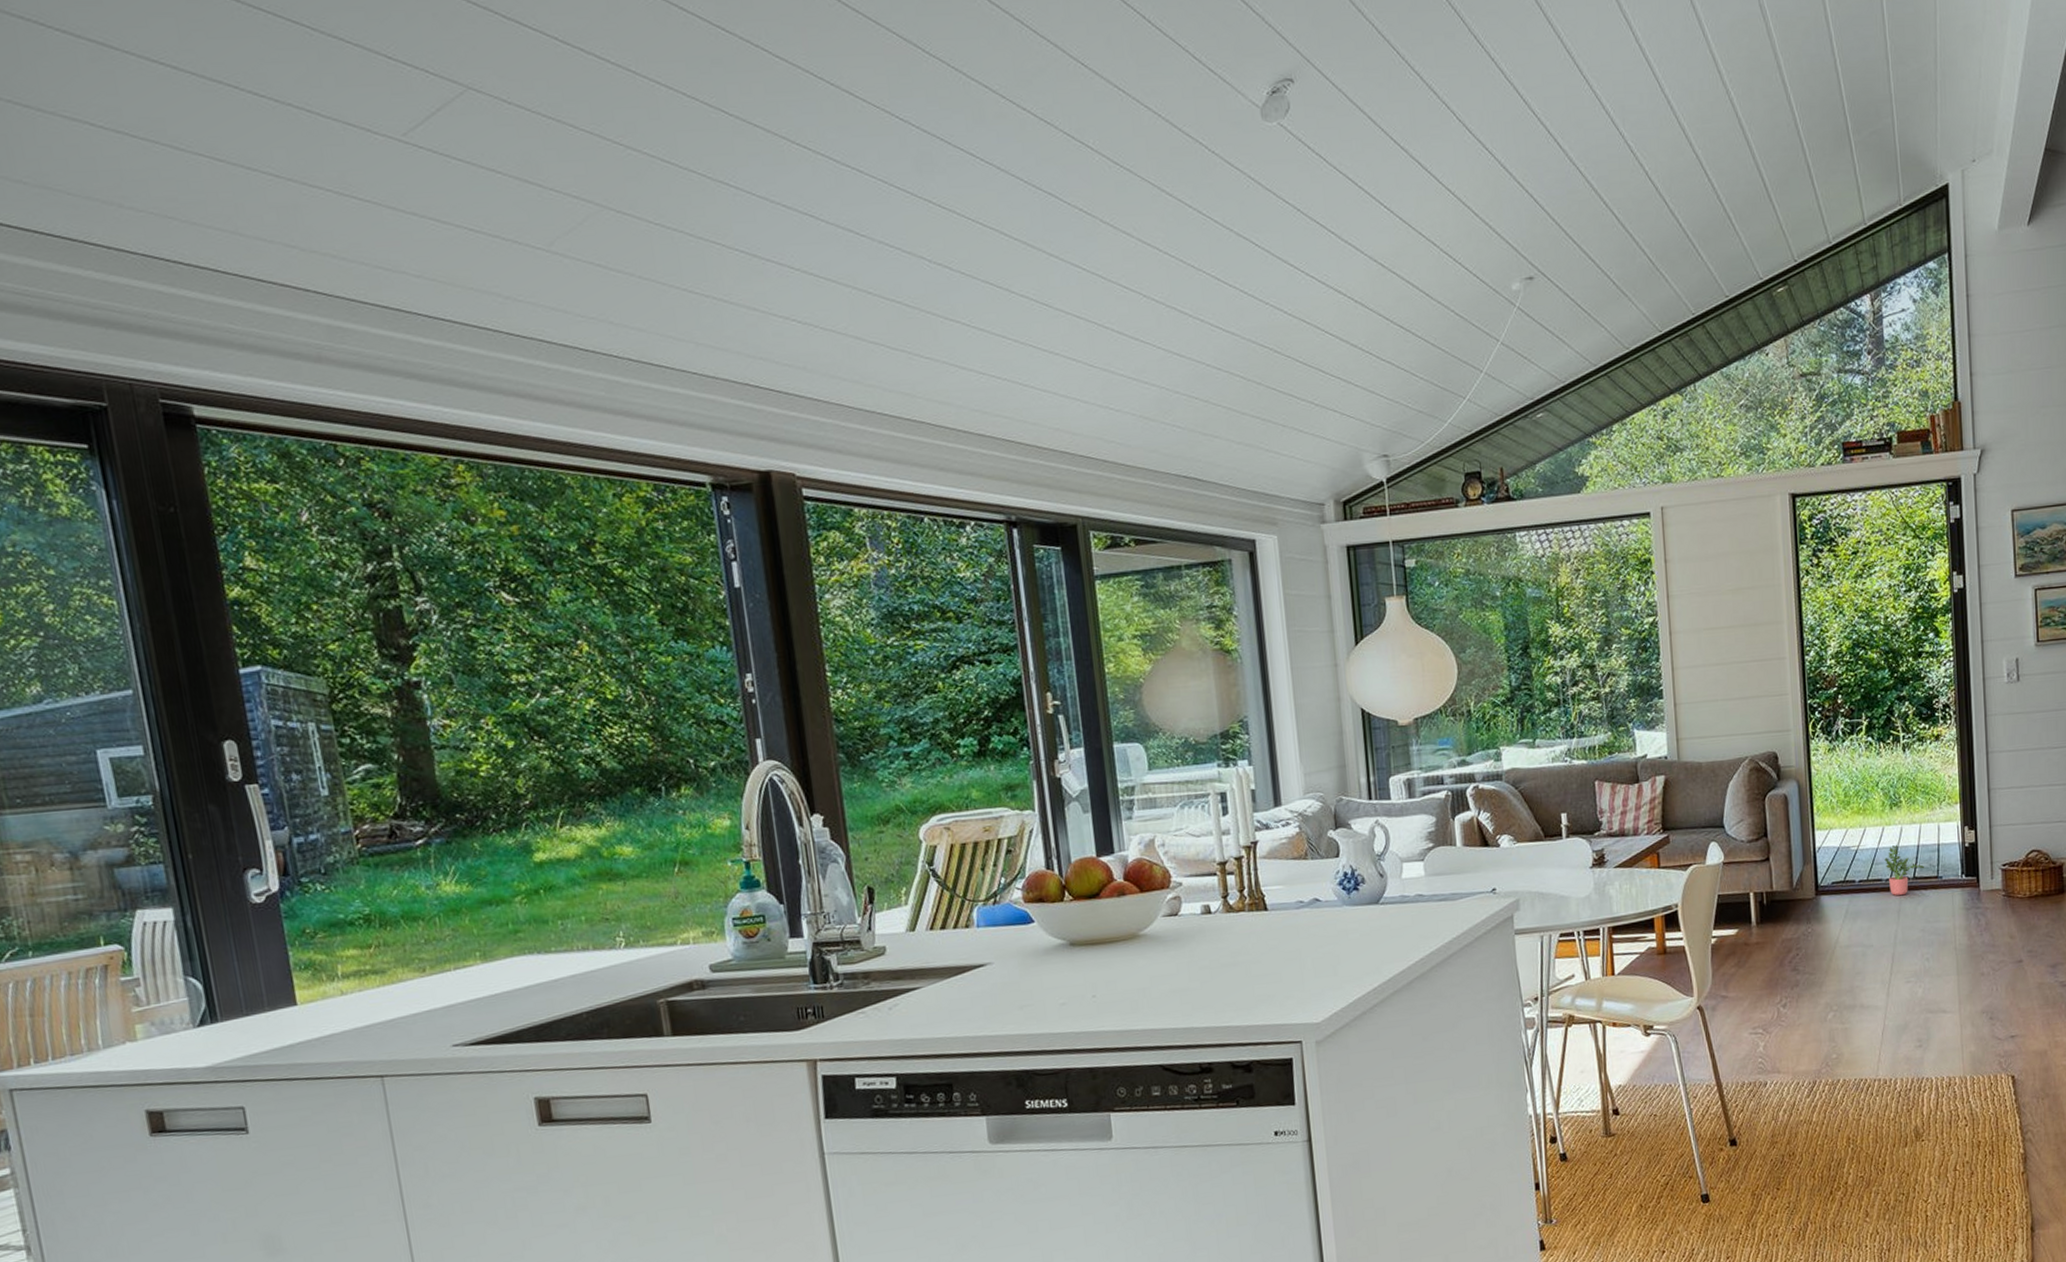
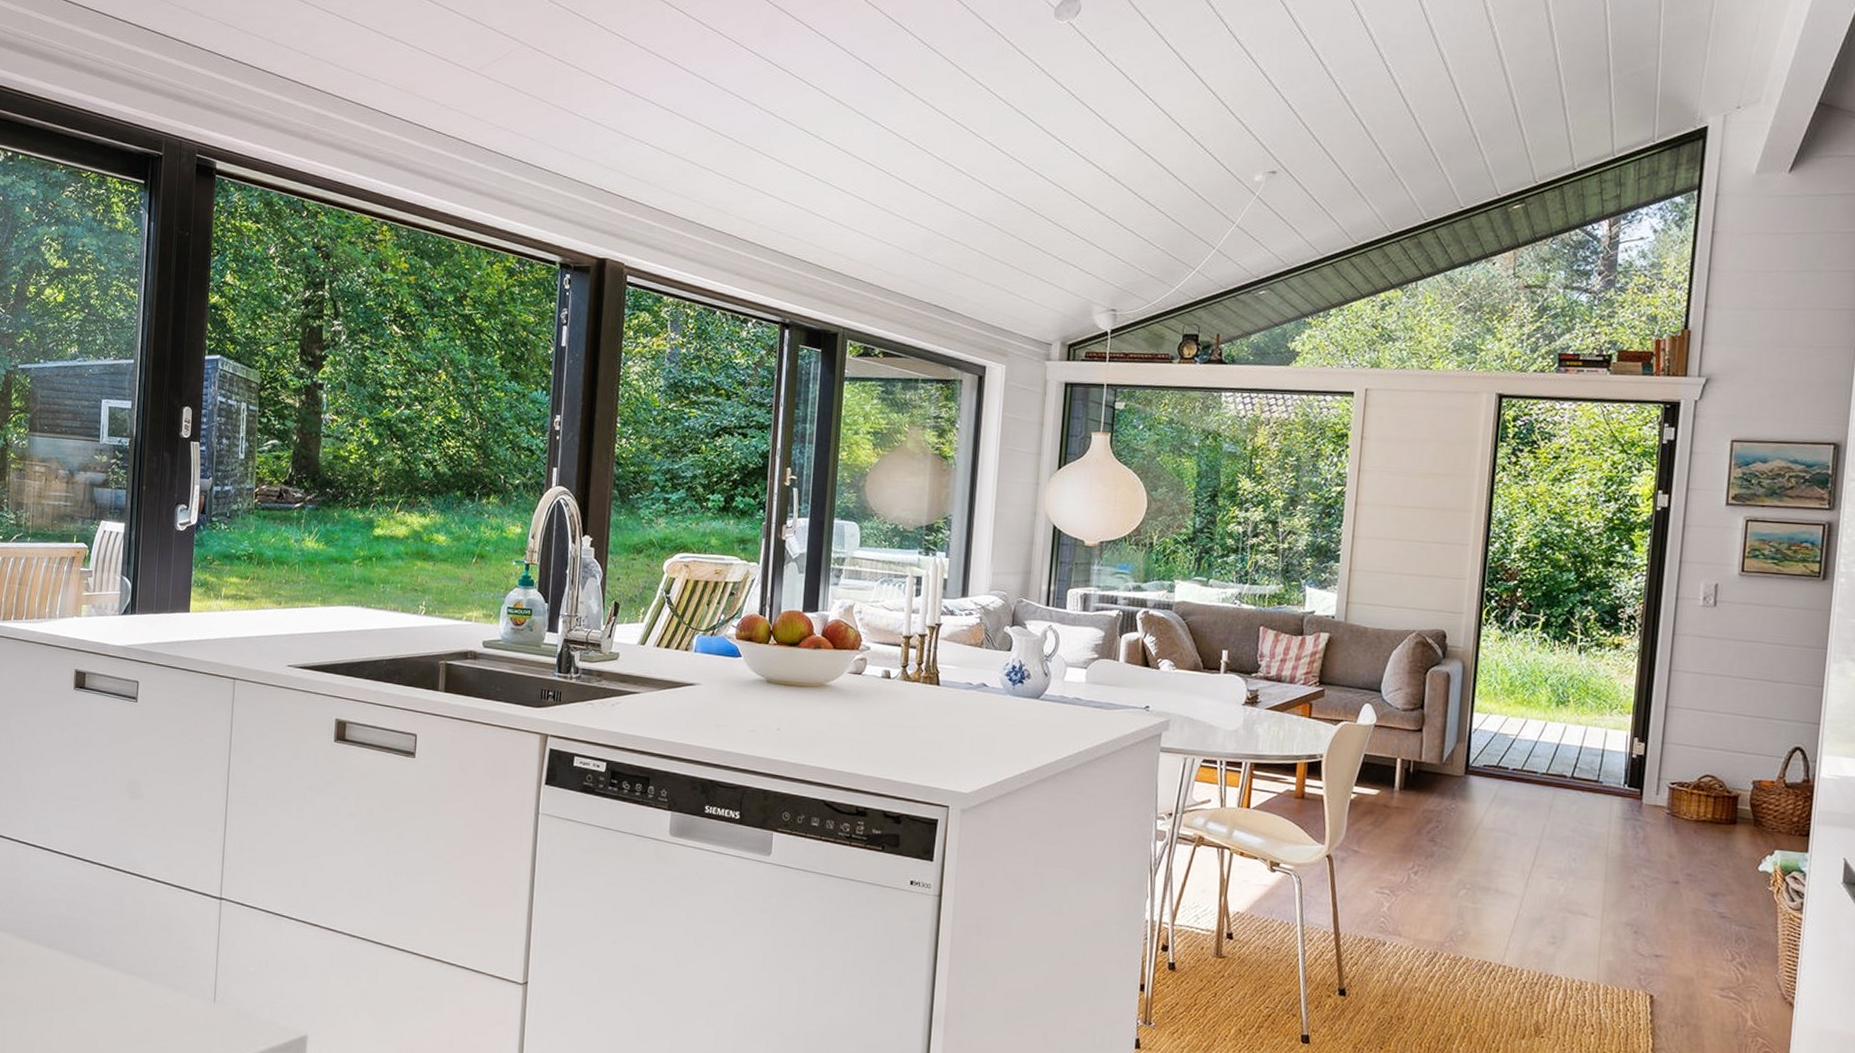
potted plant: present [1884,844,1925,896] -> none [1543,740,1585,792]

